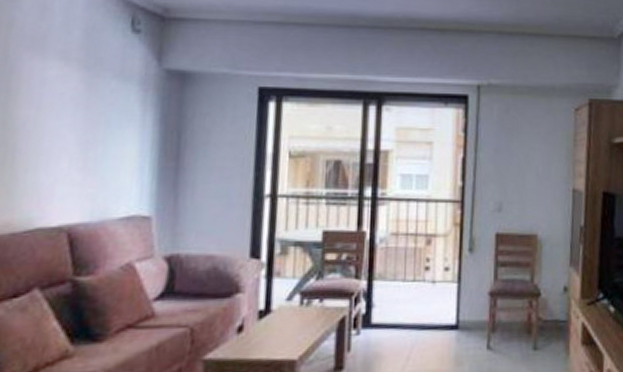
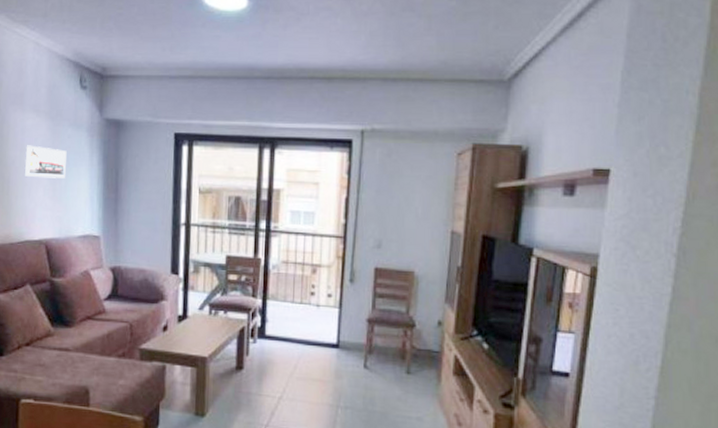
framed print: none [40,102,108,144] -> present [24,145,67,179]

